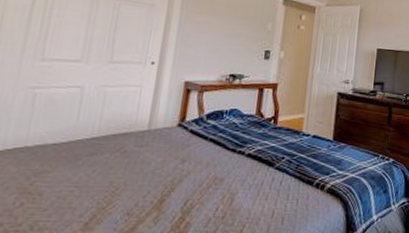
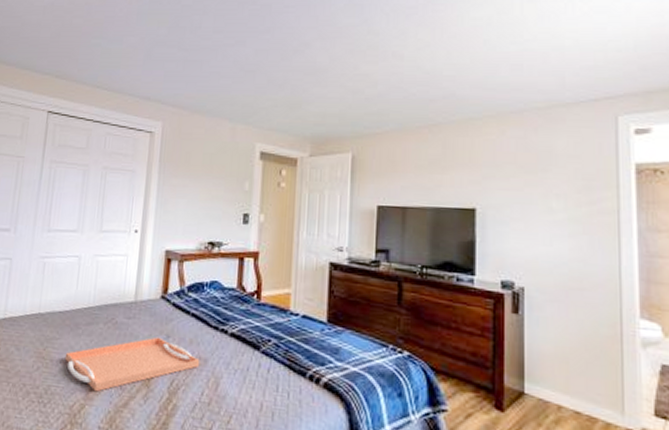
serving tray: none [58,162,216,221] -> present [64,337,200,392]

